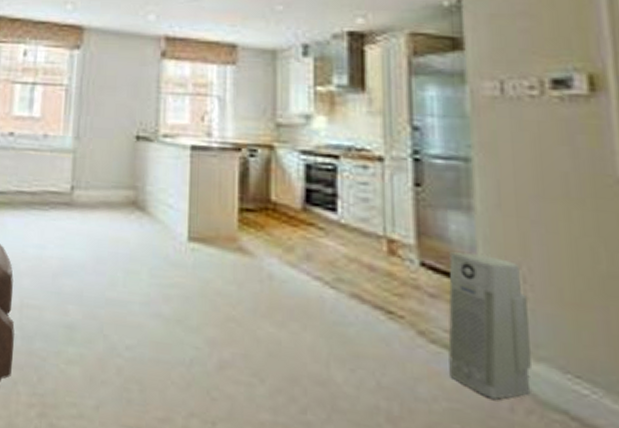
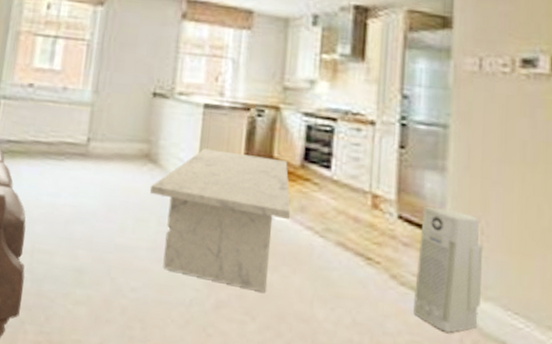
dining table: none [139,193,294,351] -> present [149,148,291,292]

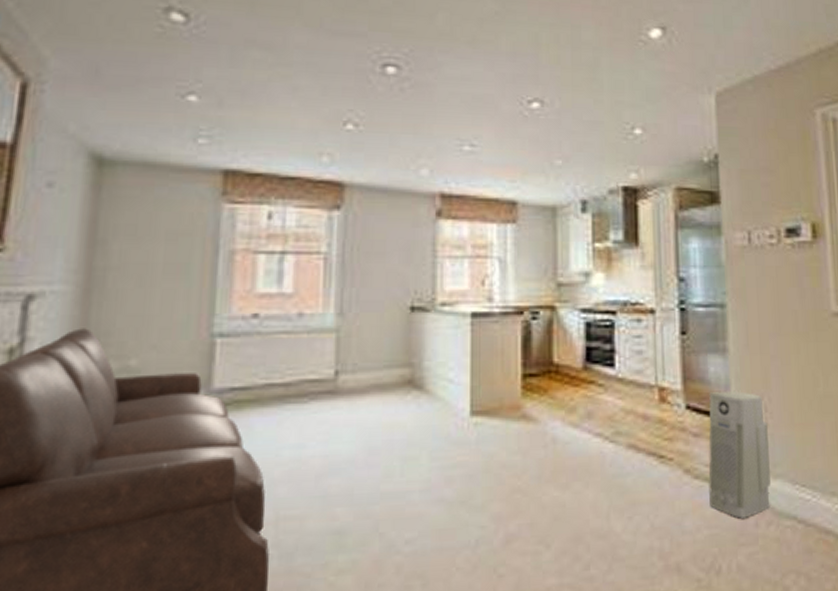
dining table: present [149,148,291,292] -> none [417,363,577,515]

